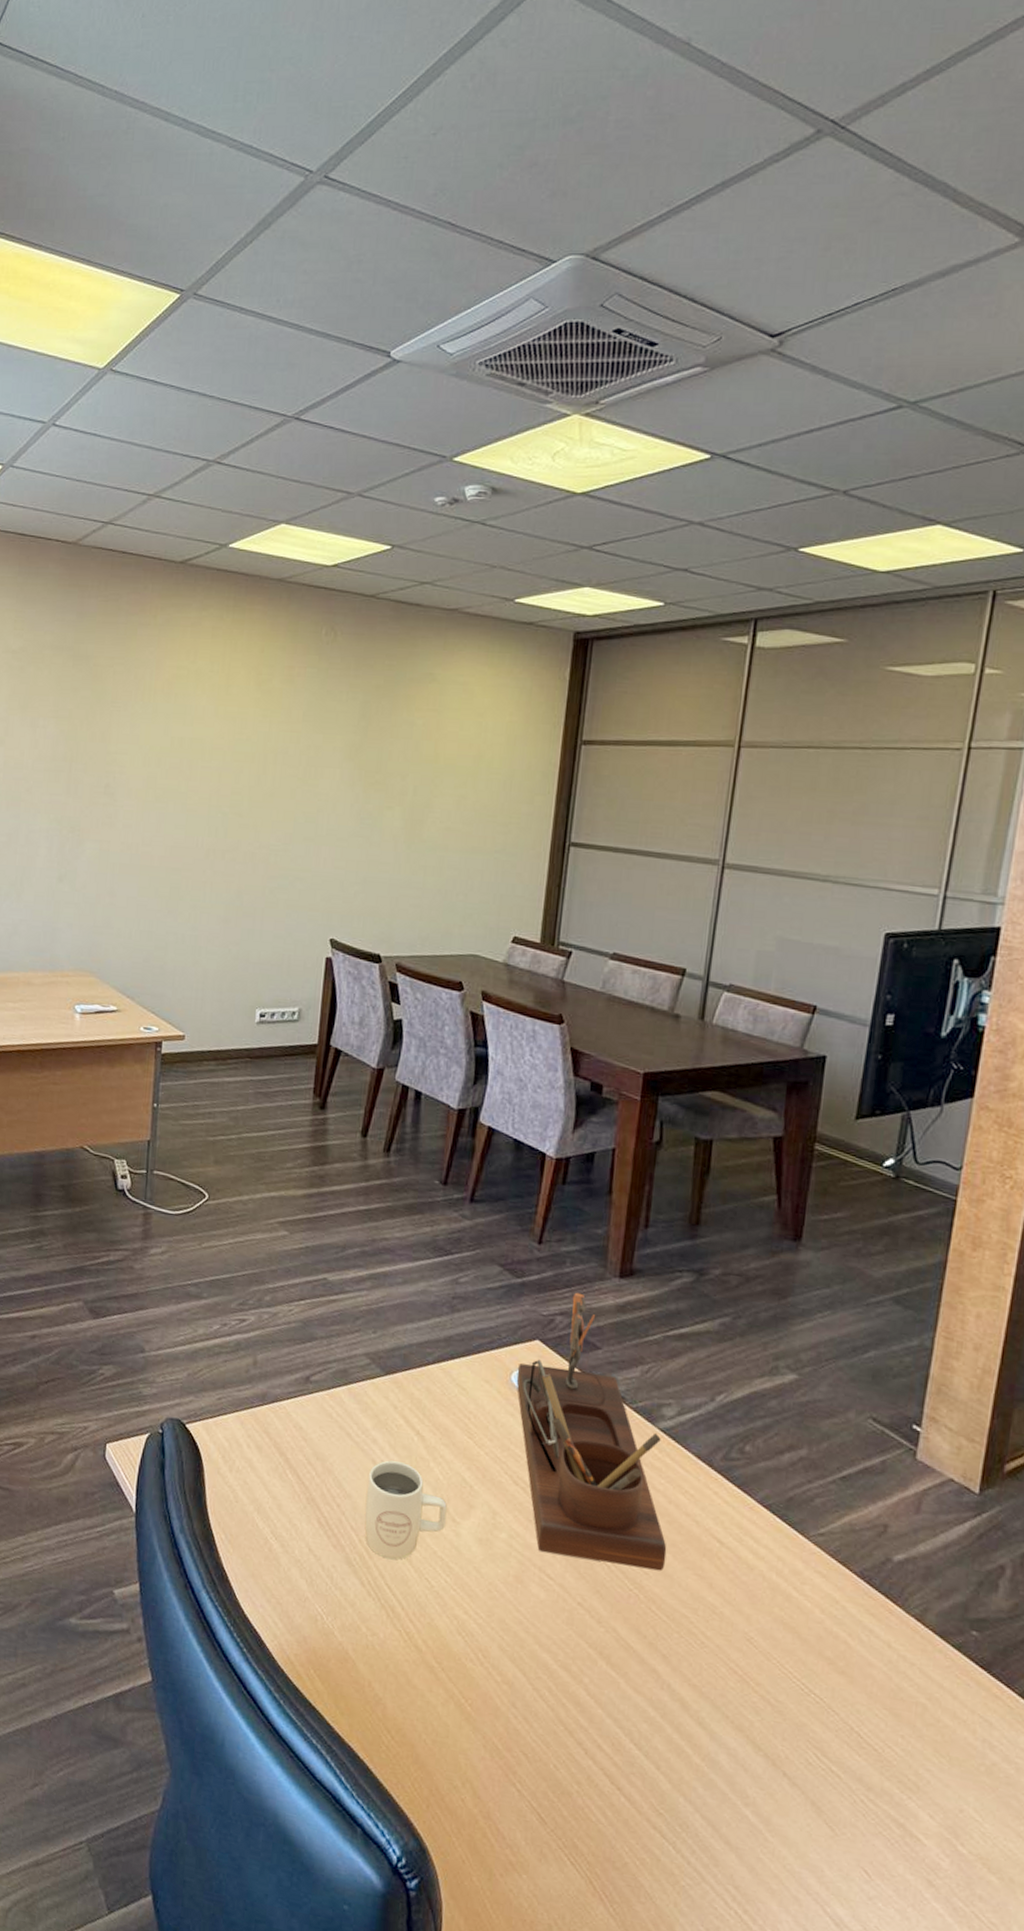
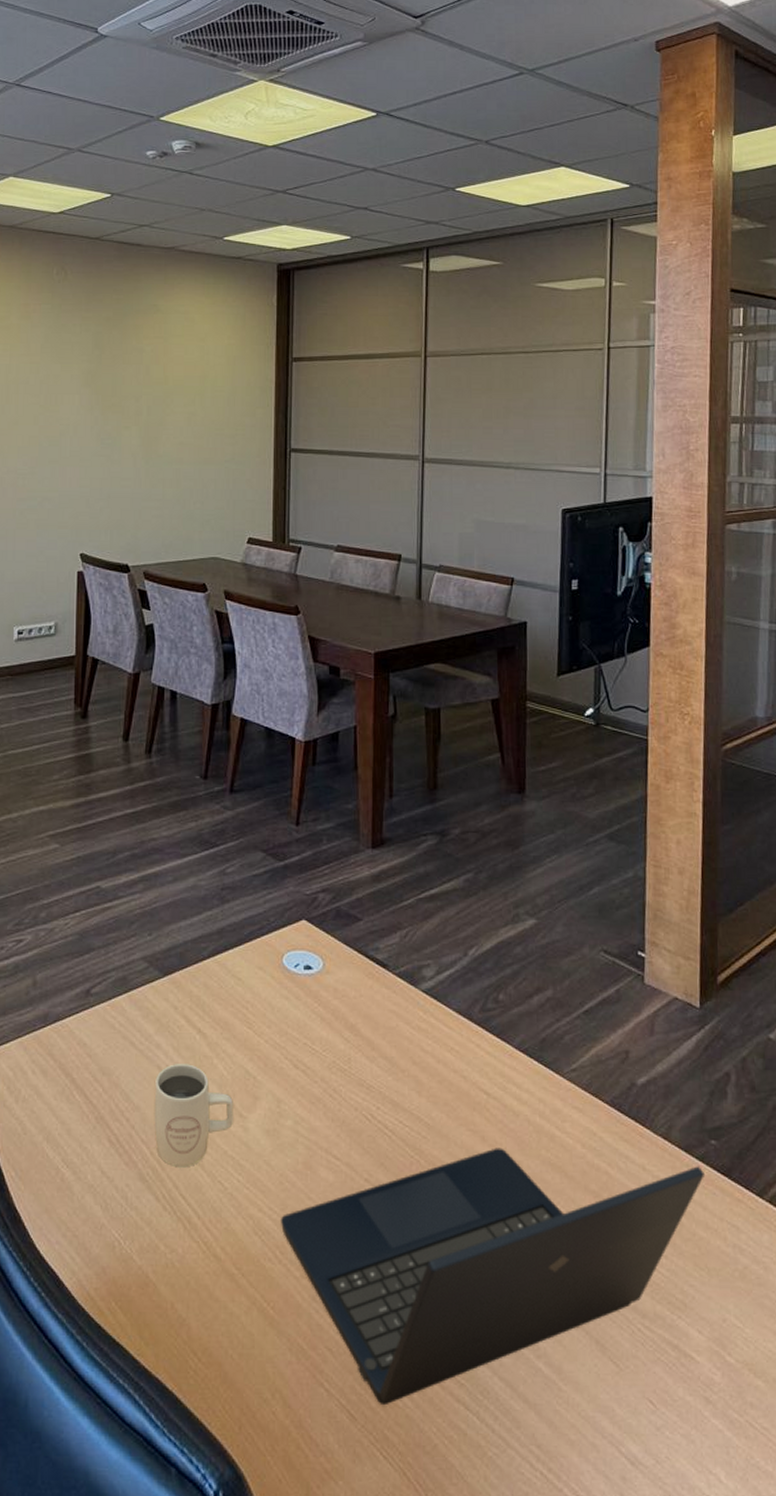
laptop: none [486,1596,961,1817] -> present [281,1148,706,1406]
desk organizer: present [516,1292,667,1571] -> none [287,868,441,1133]

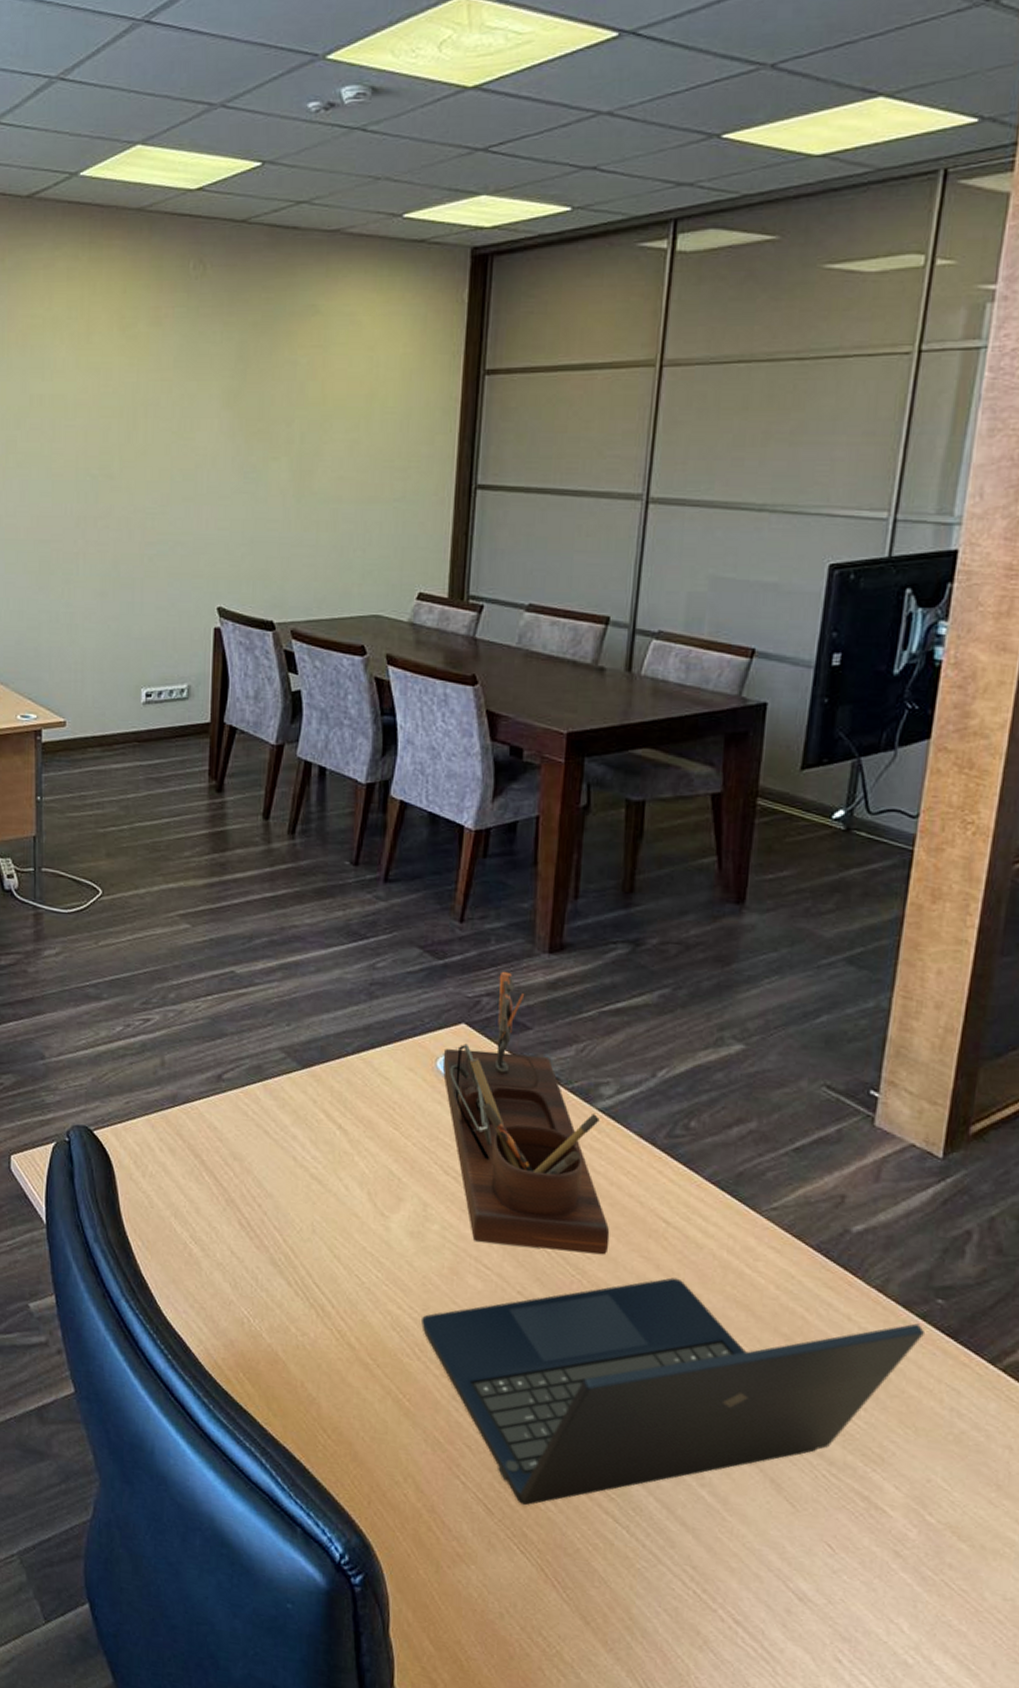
mug: present [154,1064,234,1168] -> none [287,1156,375,1258]
desk organizer: none [287,868,441,1133] -> present [442,971,610,1255]

